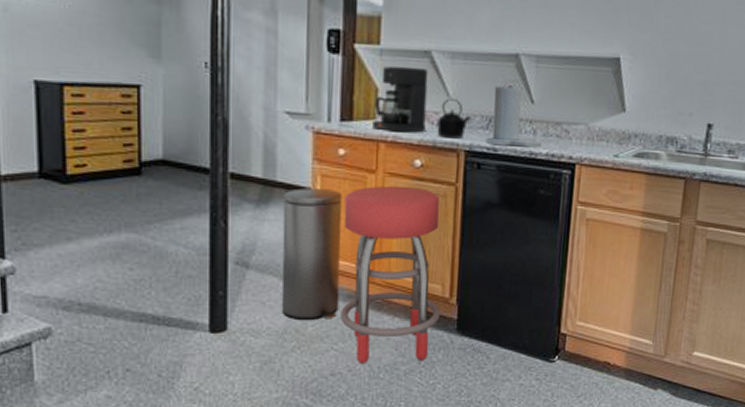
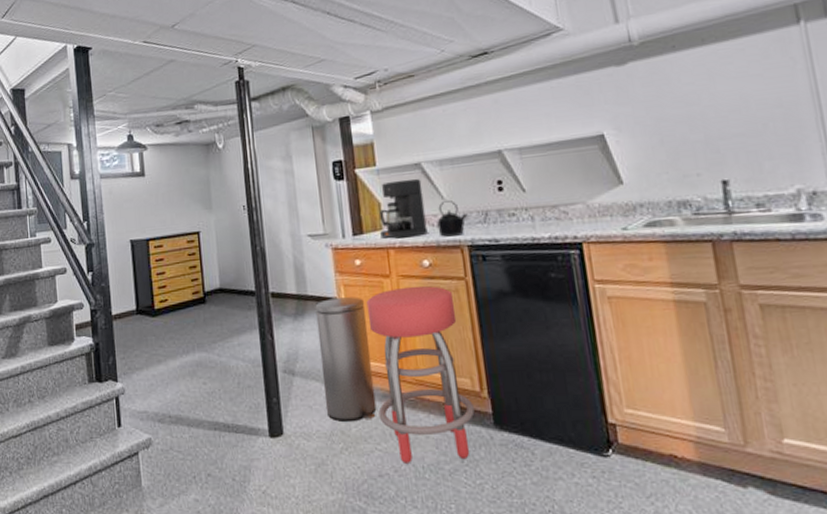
paper towel: present [485,86,542,148] -> none [484,179,542,237]

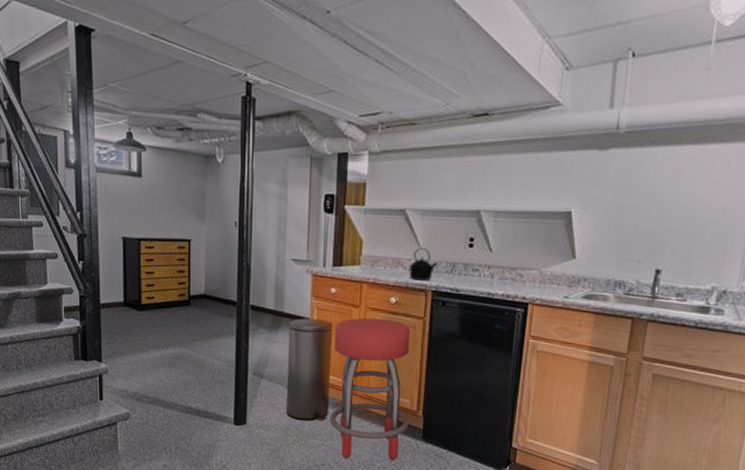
coffee maker: present [379,179,428,239] -> none [358,222,403,276]

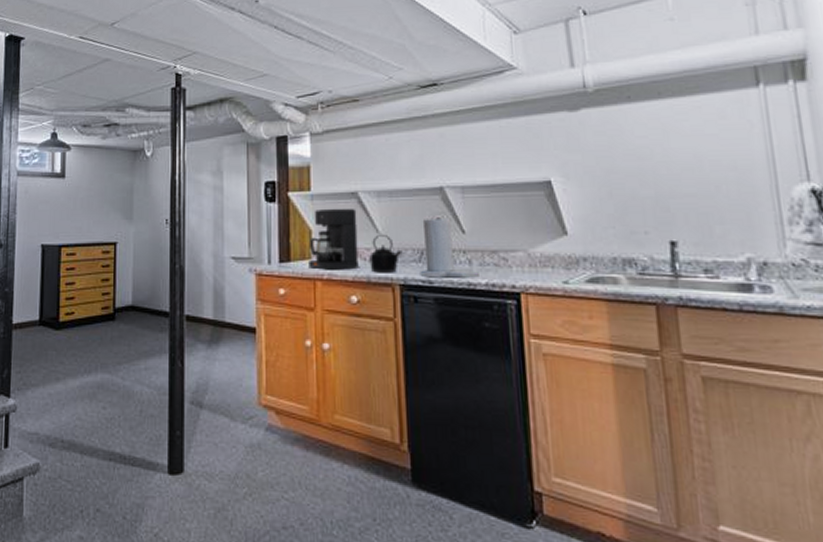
pedal bin: present [285,318,334,422] -> none [232,328,287,465]
stool: present [329,318,410,461] -> none [287,322,392,518]
coffee maker: none [358,222,403,276] -> present [309,208,359,270]
paper towel: none [449,237,498,289] -> present [420,219,479,278]

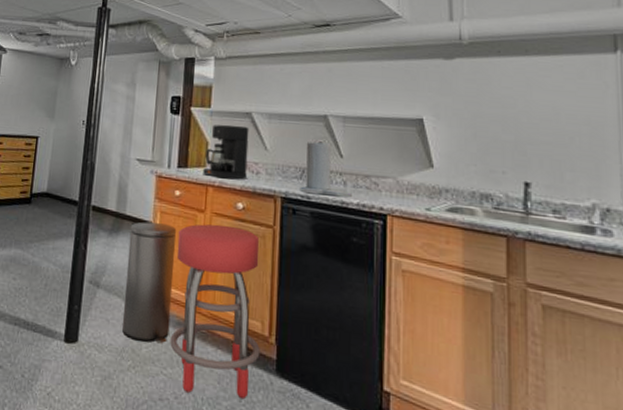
pedal bin: none [232,328,287,465] -> present [121,222,177,344]
stool: none [287,322,392,518] -> present [170,224,260,400]
kettle: present [369,234,403,273] -> none [256,151,286,186]

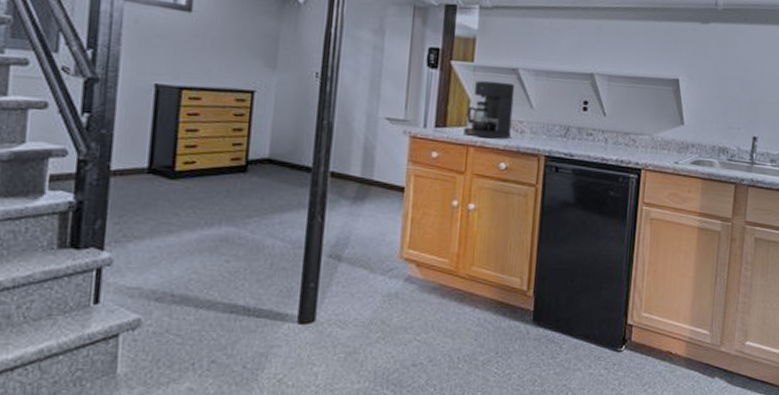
pedal bin: present [121,222,177,344] -> none [369,187,434,312]
stool: present [170,224,260,400] -> none [424,185,521,354]
paper towel: present [300,142,352,198] -> none [563,100,612,155]

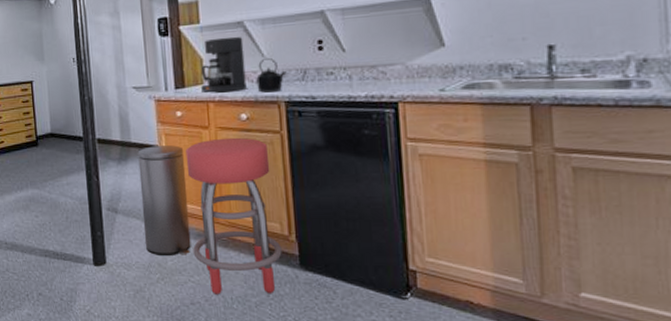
pedal bin: none [369,187,434,312] -> present [137,145,191,257]
stool: none [424,185,521,354] -> present [185,137,282,294]
kettle: none [520,109,551,145] -> present [256,57,287,93]

